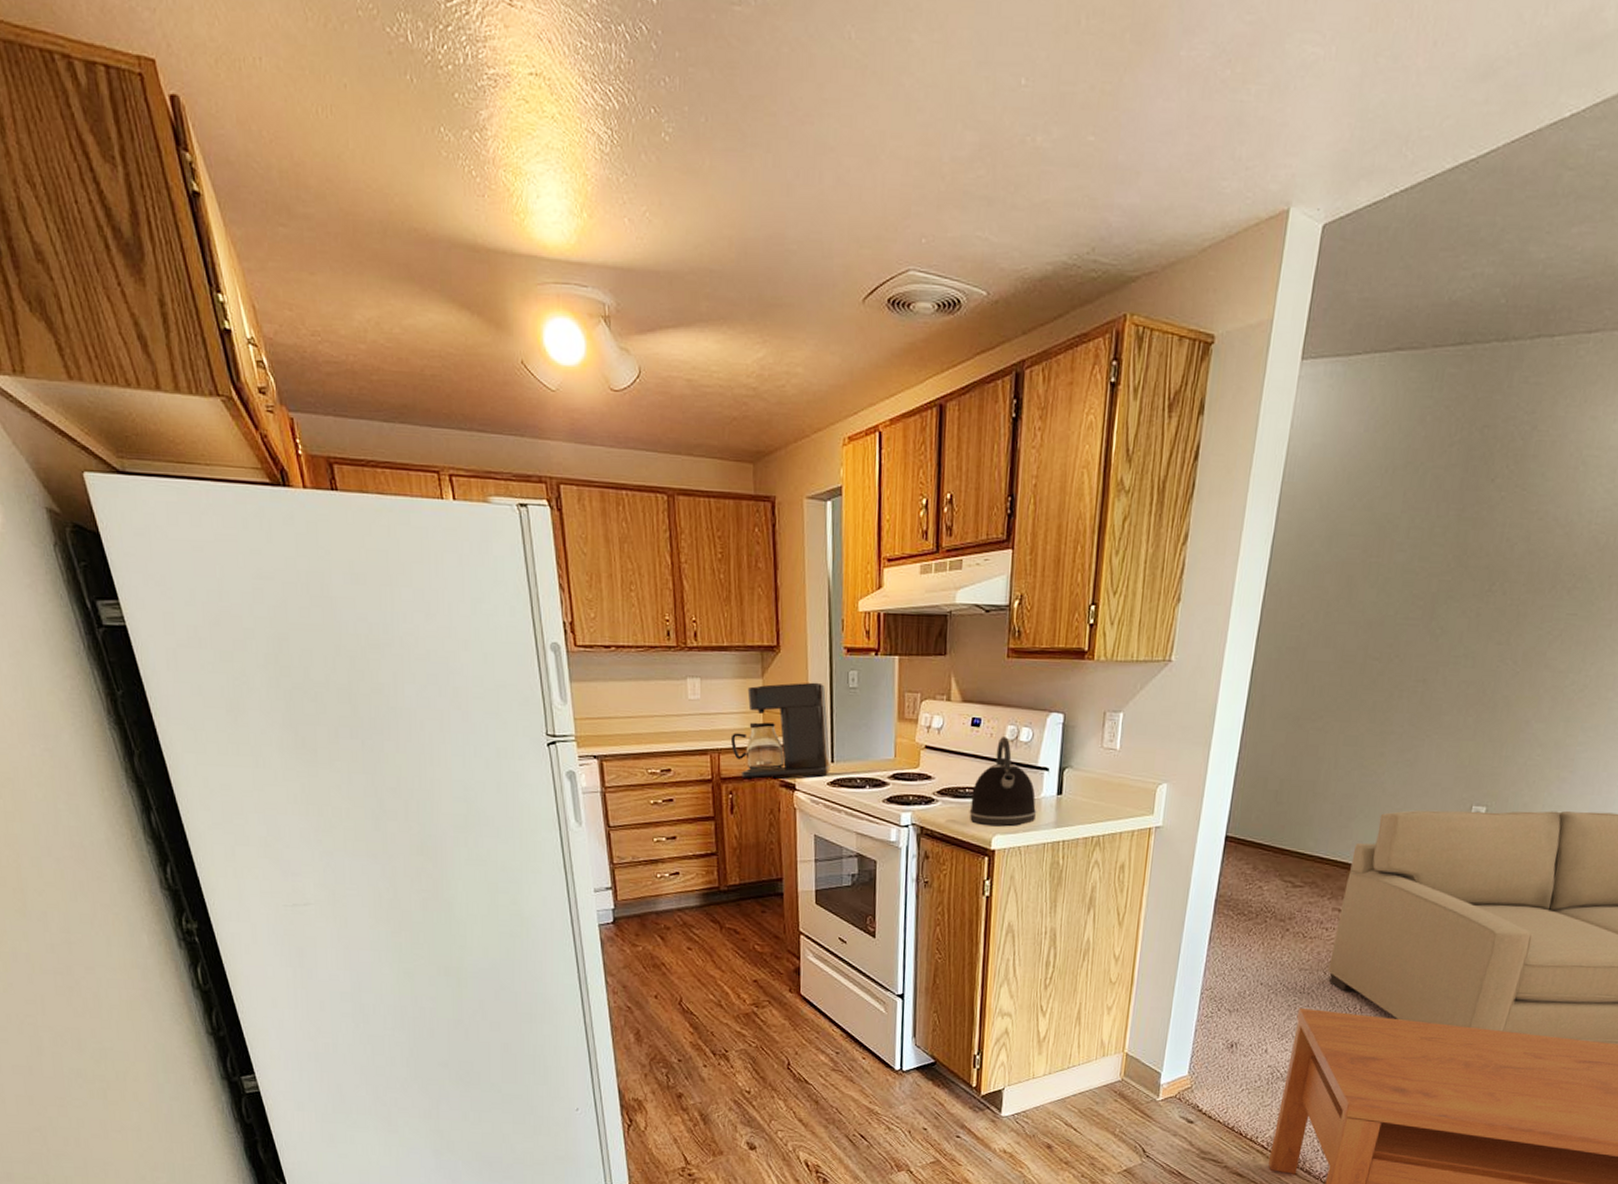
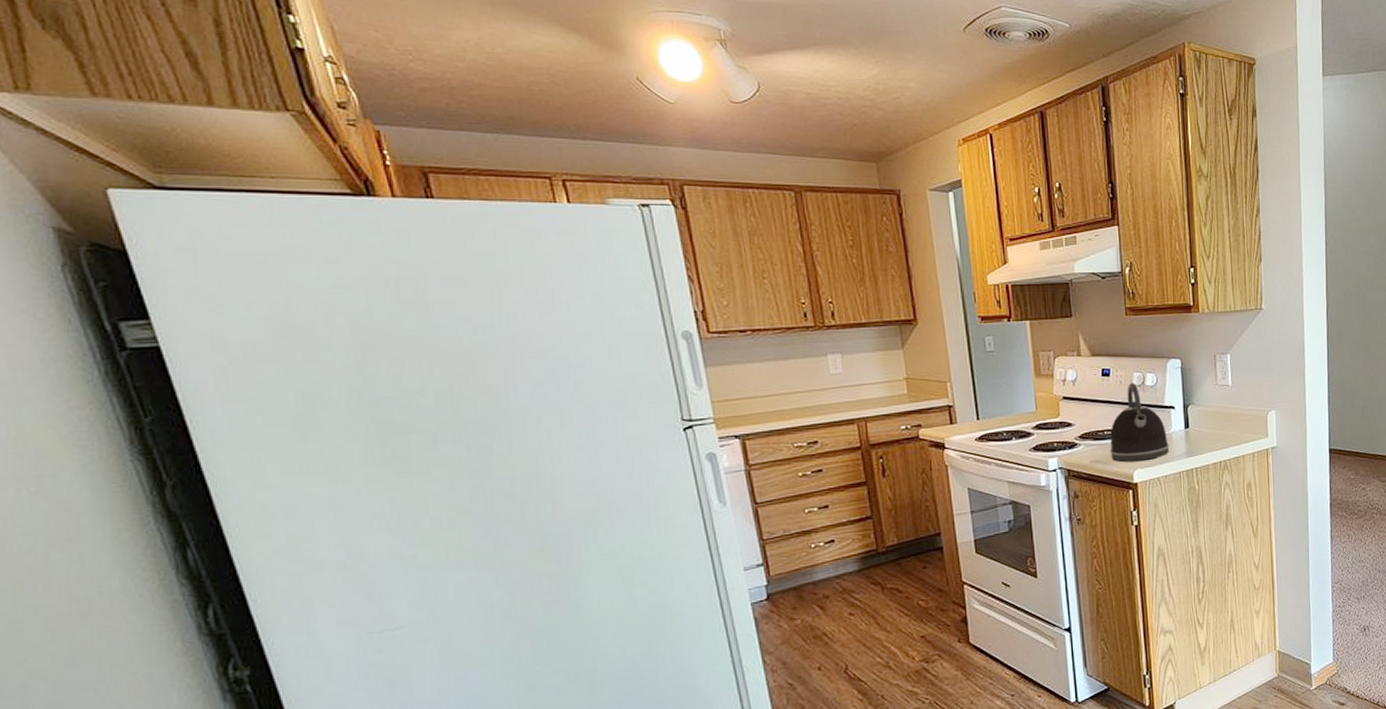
coffee maker: present [730,682,830,780] -> none [876,349,977,444]

